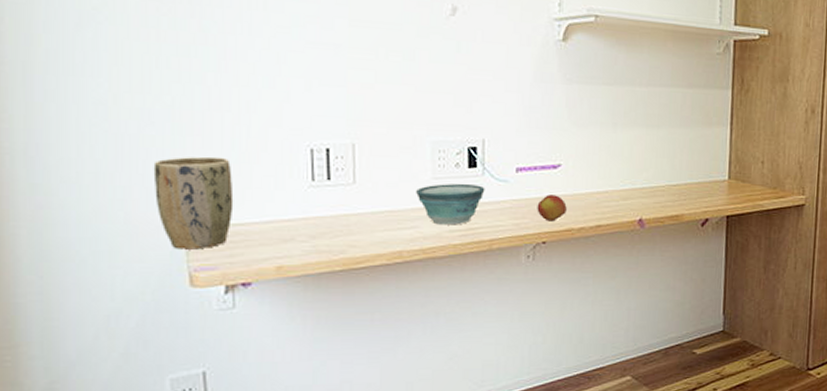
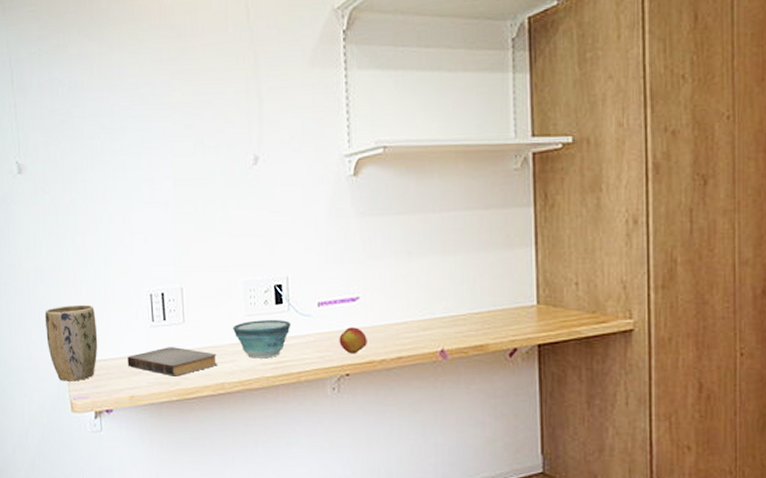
book: none [275,210,395,244] -> present [127,347,218,377]

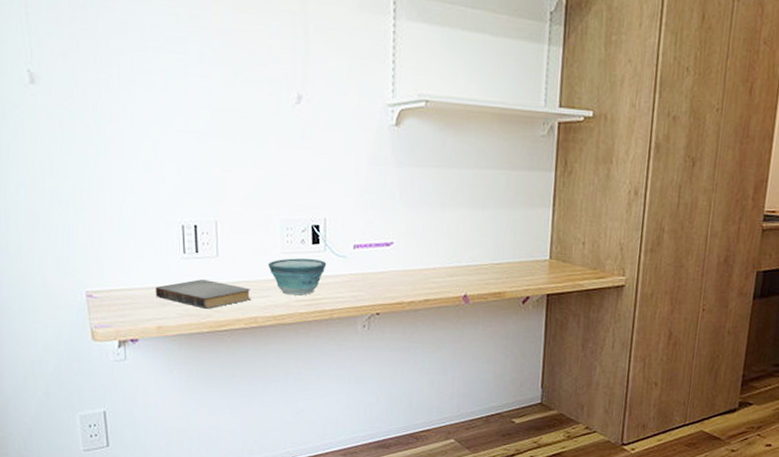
plant pot: present [44,304,98,382] -> none [61,231,123,310]
apple: present [339,327,367,354] -> none [371,270,398,295]

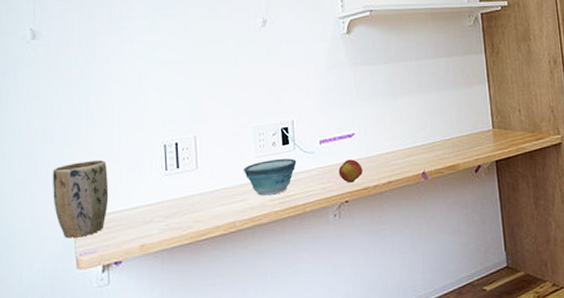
plant pot: none [61,231,123,310] -> present [52,159,109,239]
book: present [155,279,251,309] -> none [139,192,229,221]
apple: none [371,270,398,295] -> present [338,159,363,183]

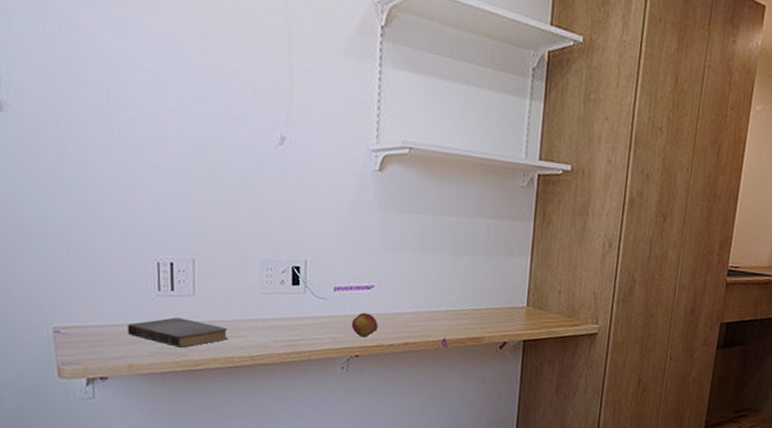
plant pot: present [52,159,109,239] -> none [28,265,94,346]
book: none [139,192,229,221] -> present [127,317,228,348]
bowl: present [244,158,297,196] -> none [246,298,307,336]

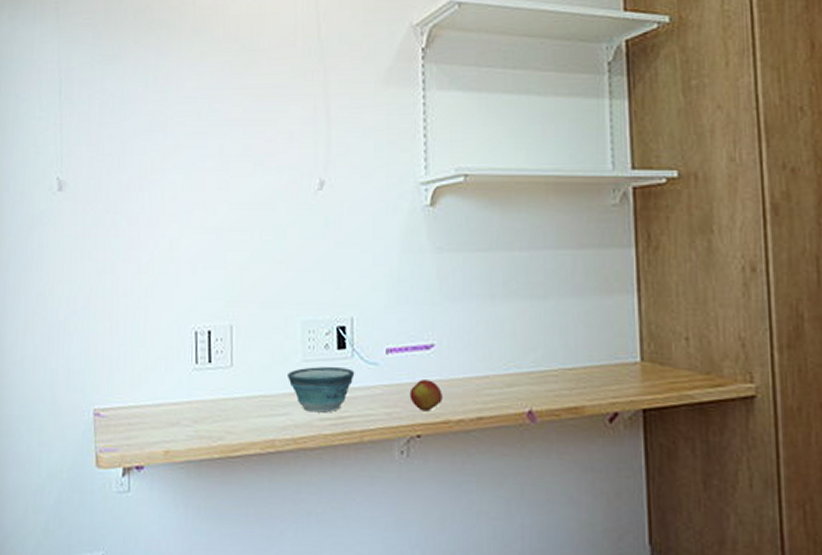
book: present [127,317,228,348] -> none [164,394,268,430]
bowl: none [246,298,307,336] -> present [288,367,355,413]

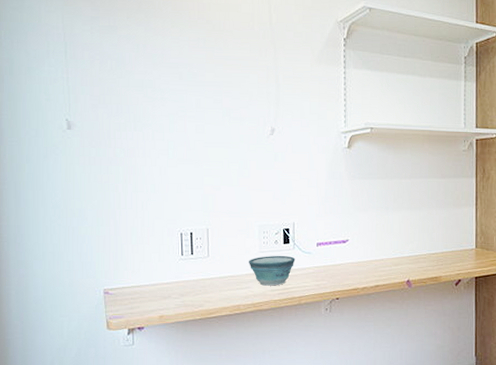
apple: present [409,379,442,412] -> none [332,262,353,283]

